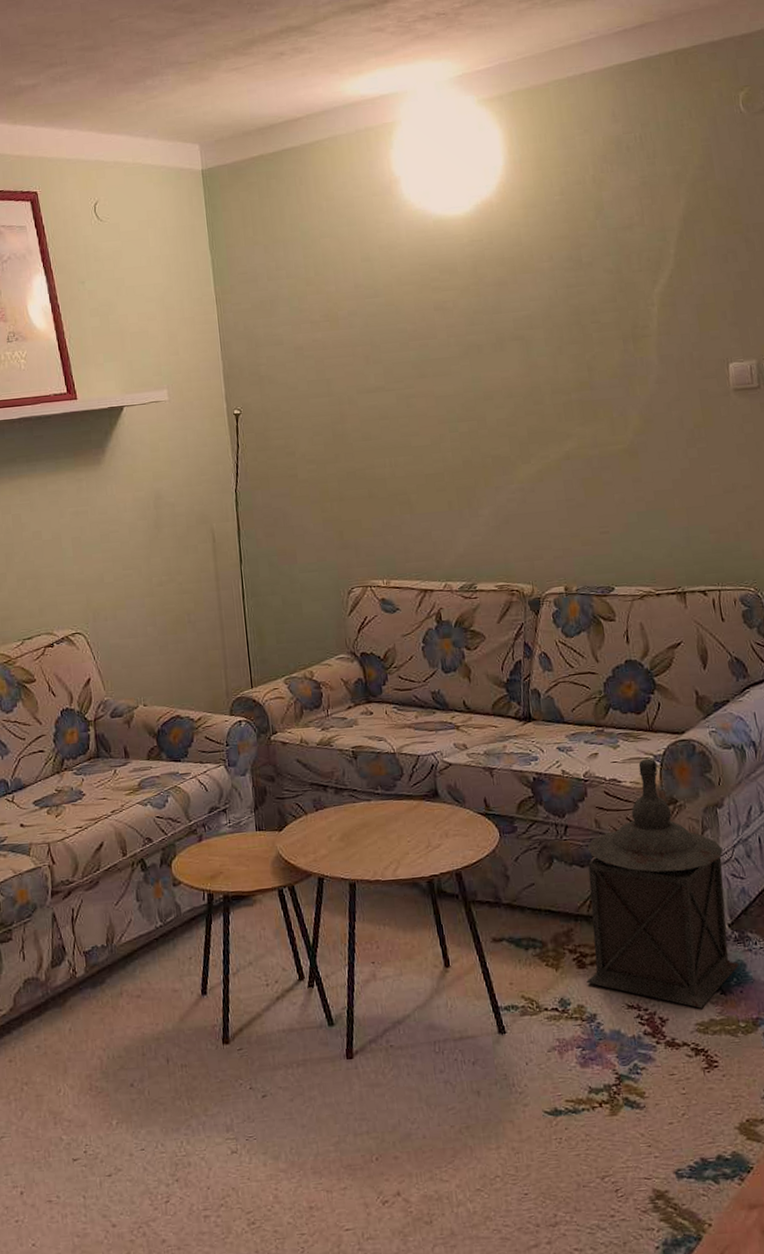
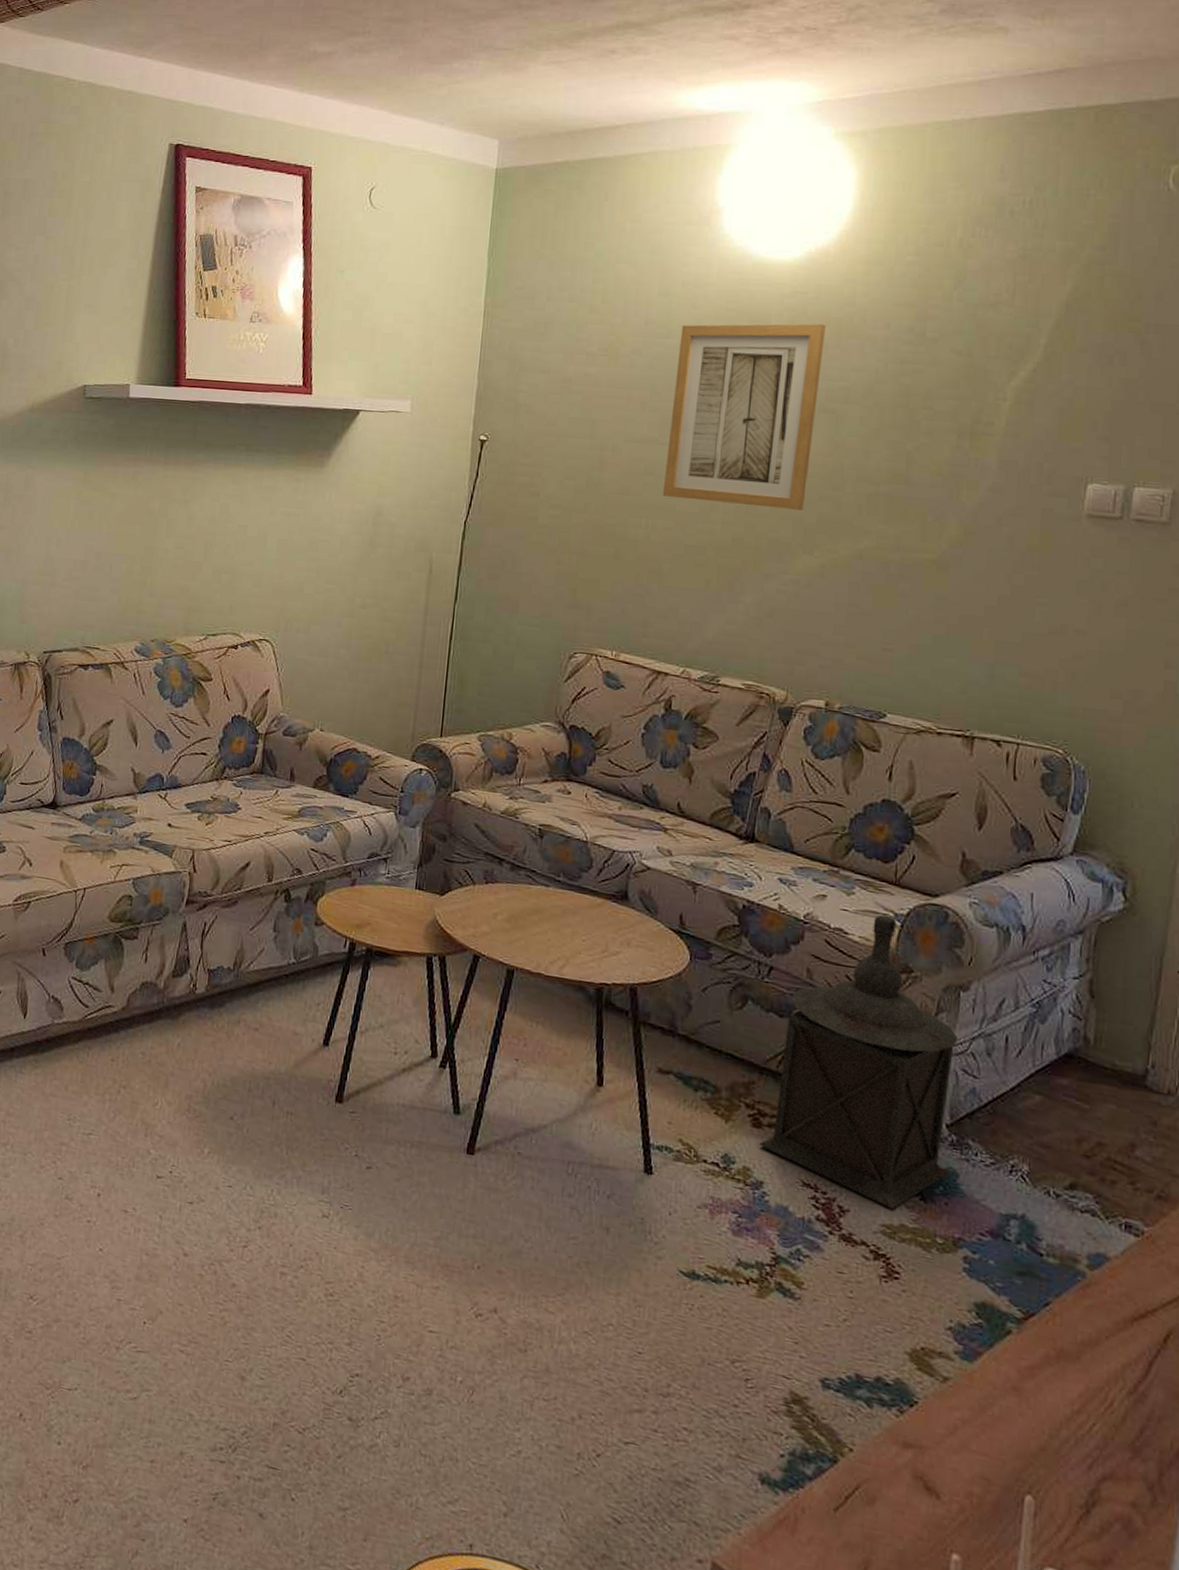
wall art: none [385,265,515,436] -> present [662,324,826,510]

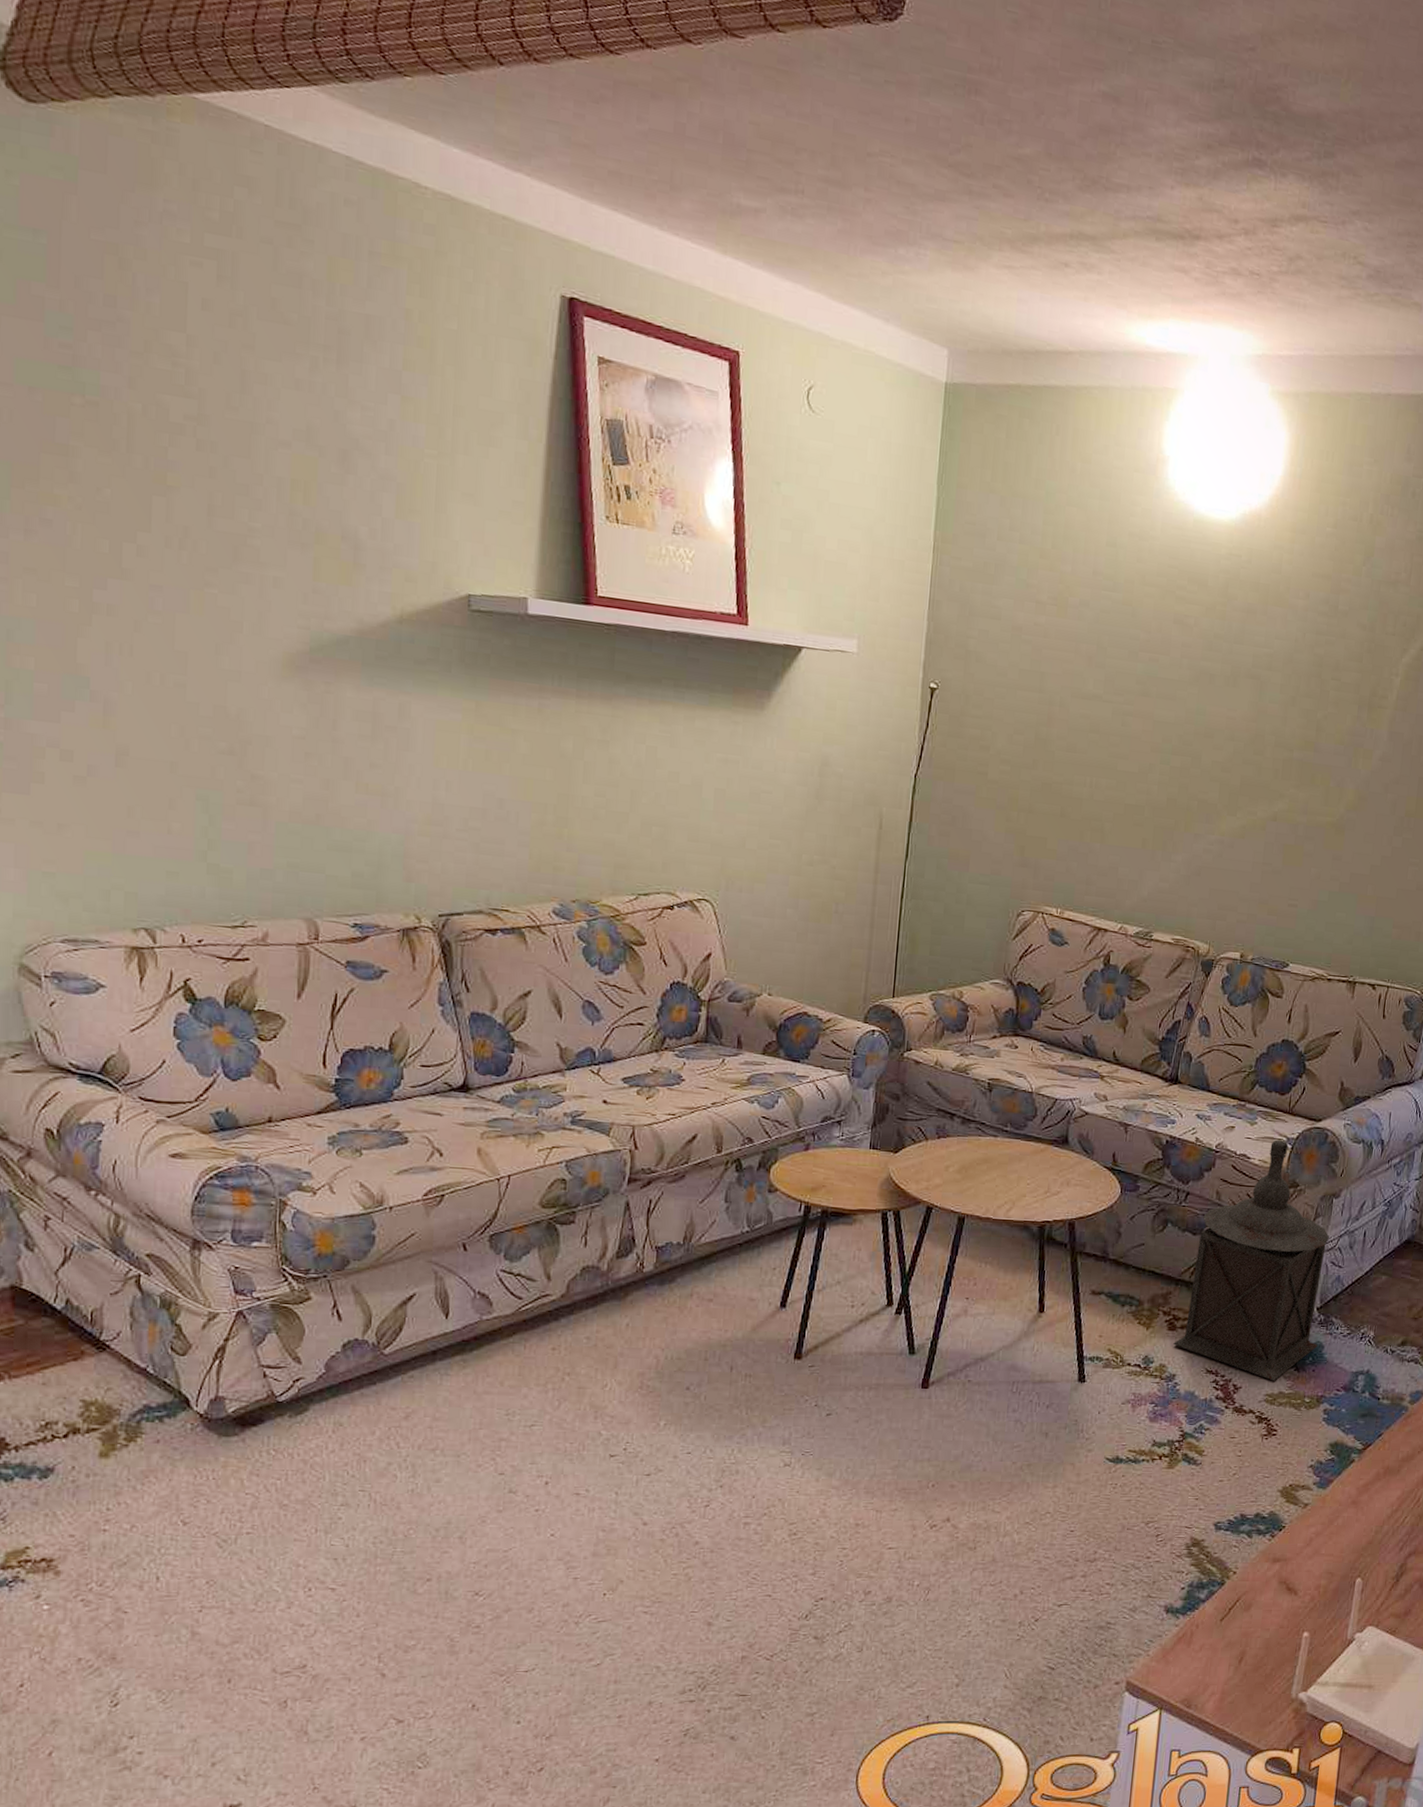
wall art: present [662,324,826,510] -> none [1105,578,1255,773]

